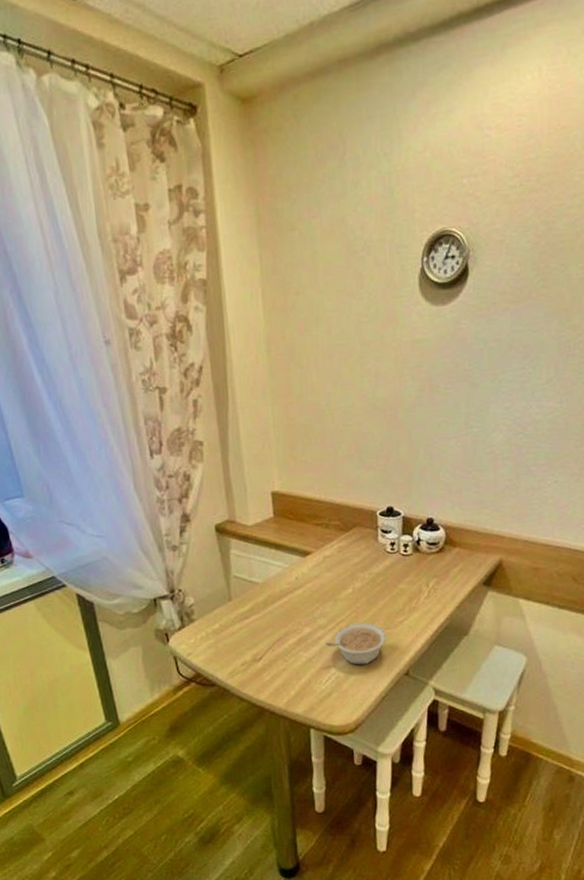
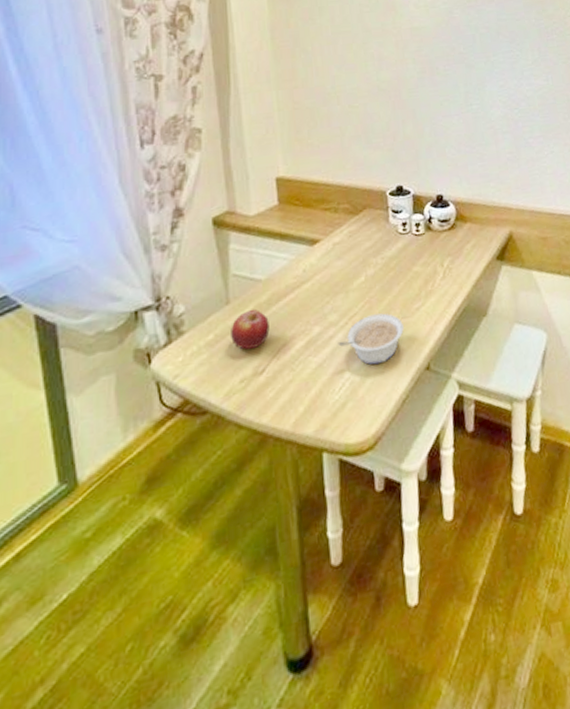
fruit: none [233,607,266,640] -> present [231,308,270,350]

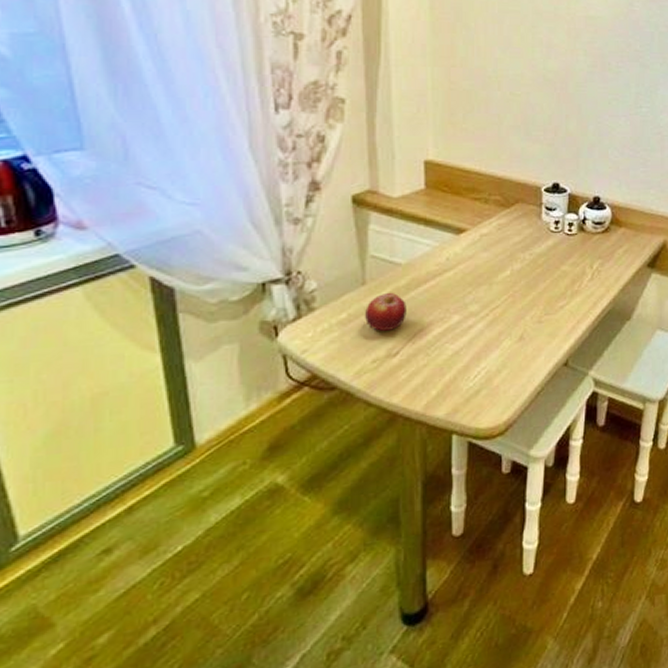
legume: present [338,313,404,365] -> none [476,308,546,357]

